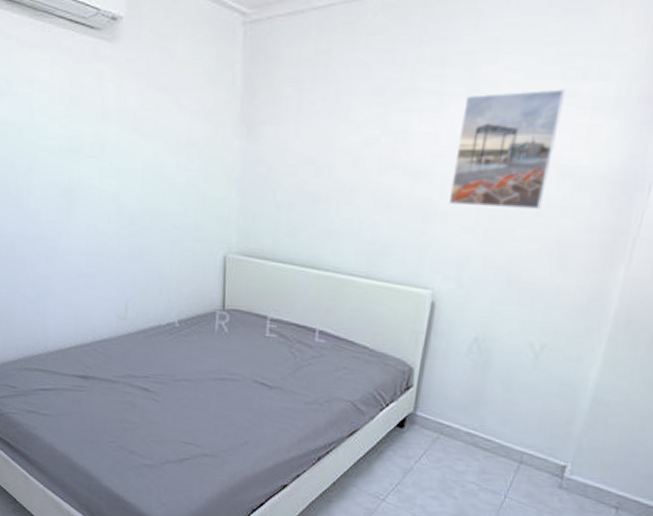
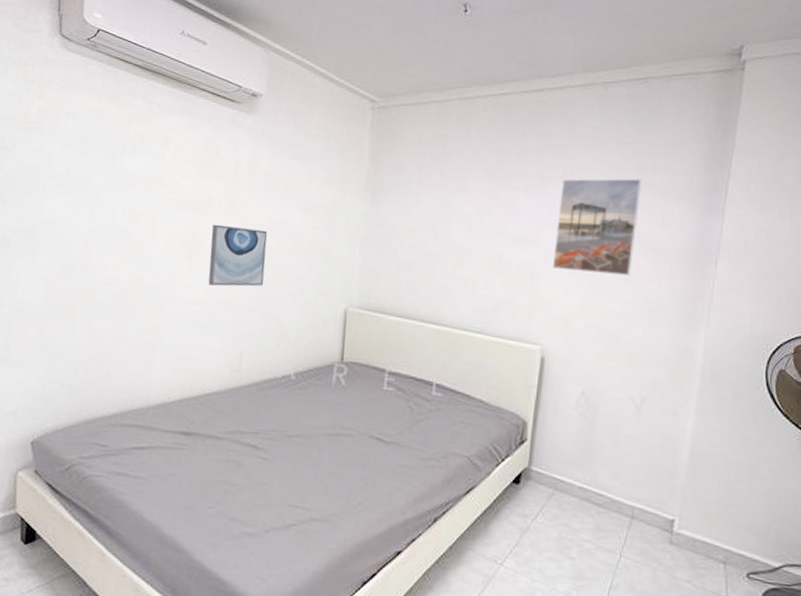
wall art: none [86,170,142,236] -> present [208,224,267,287]

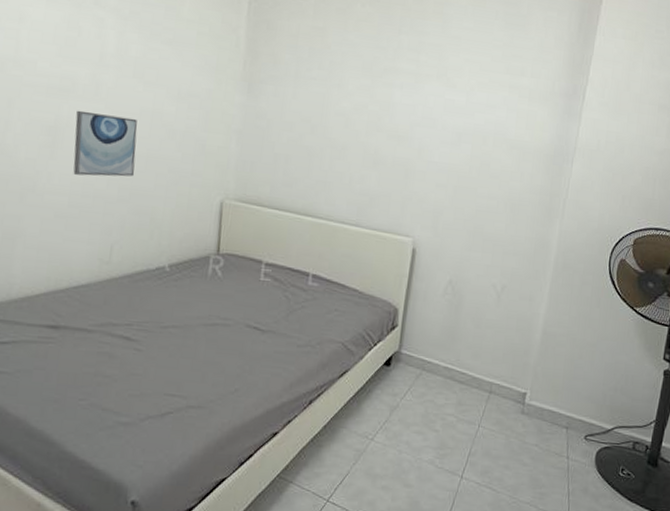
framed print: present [553,178,641,276] -> none [426,78,509,173]

